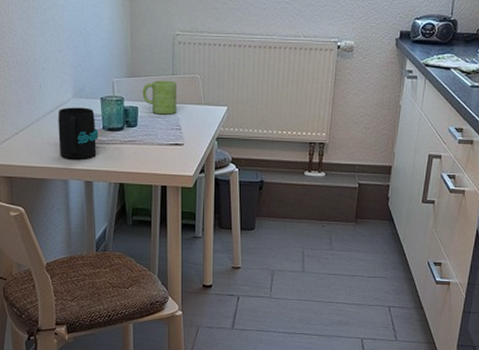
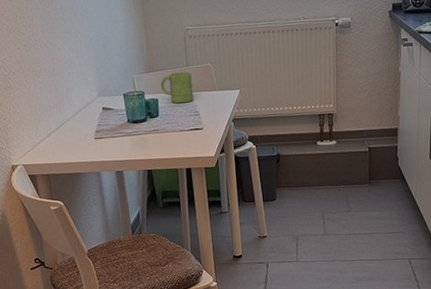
mug: present [58,107,99,159] -> none [85,104,125,153]

